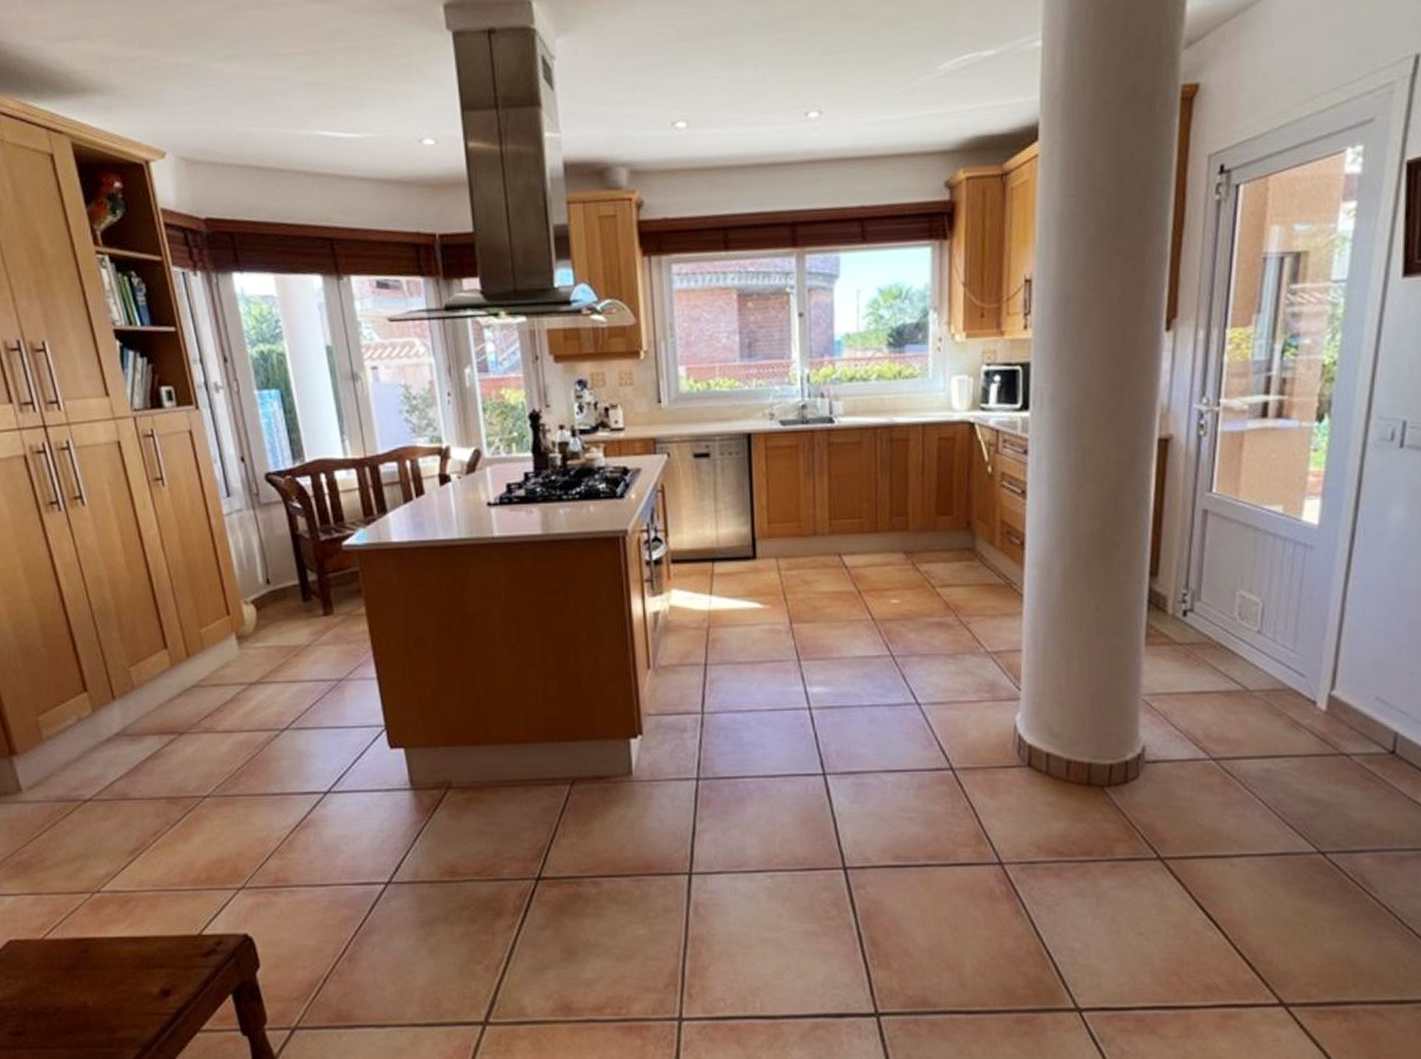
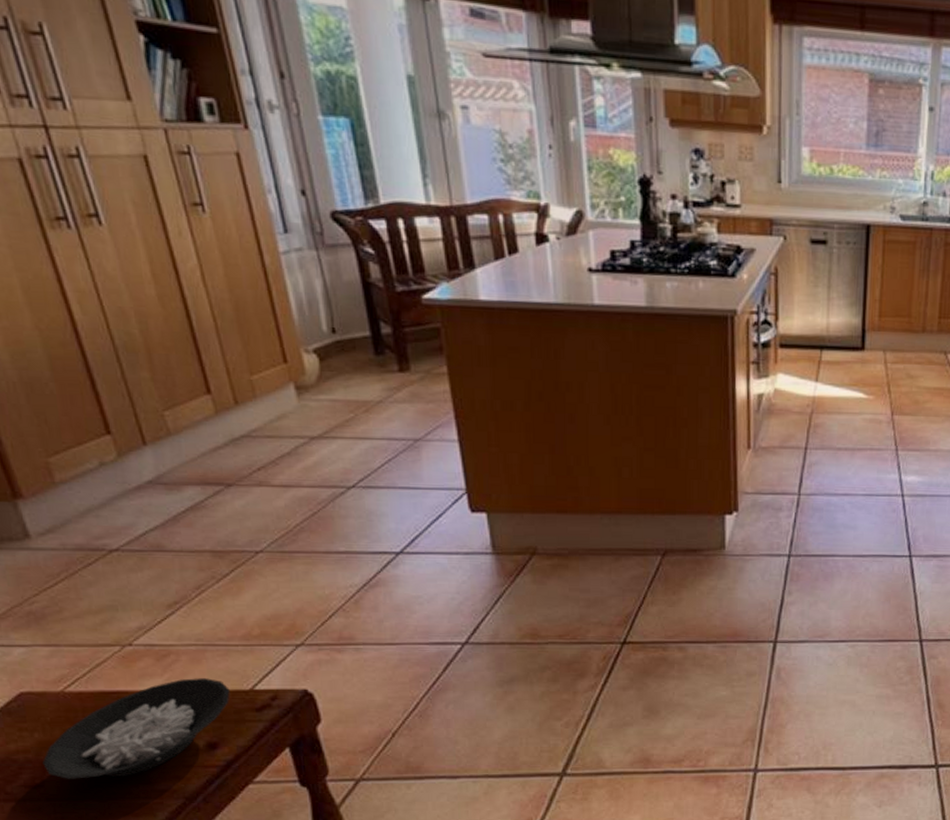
cereal bowl: none [25,924,181,1027] -> present [42,678,230,779]

